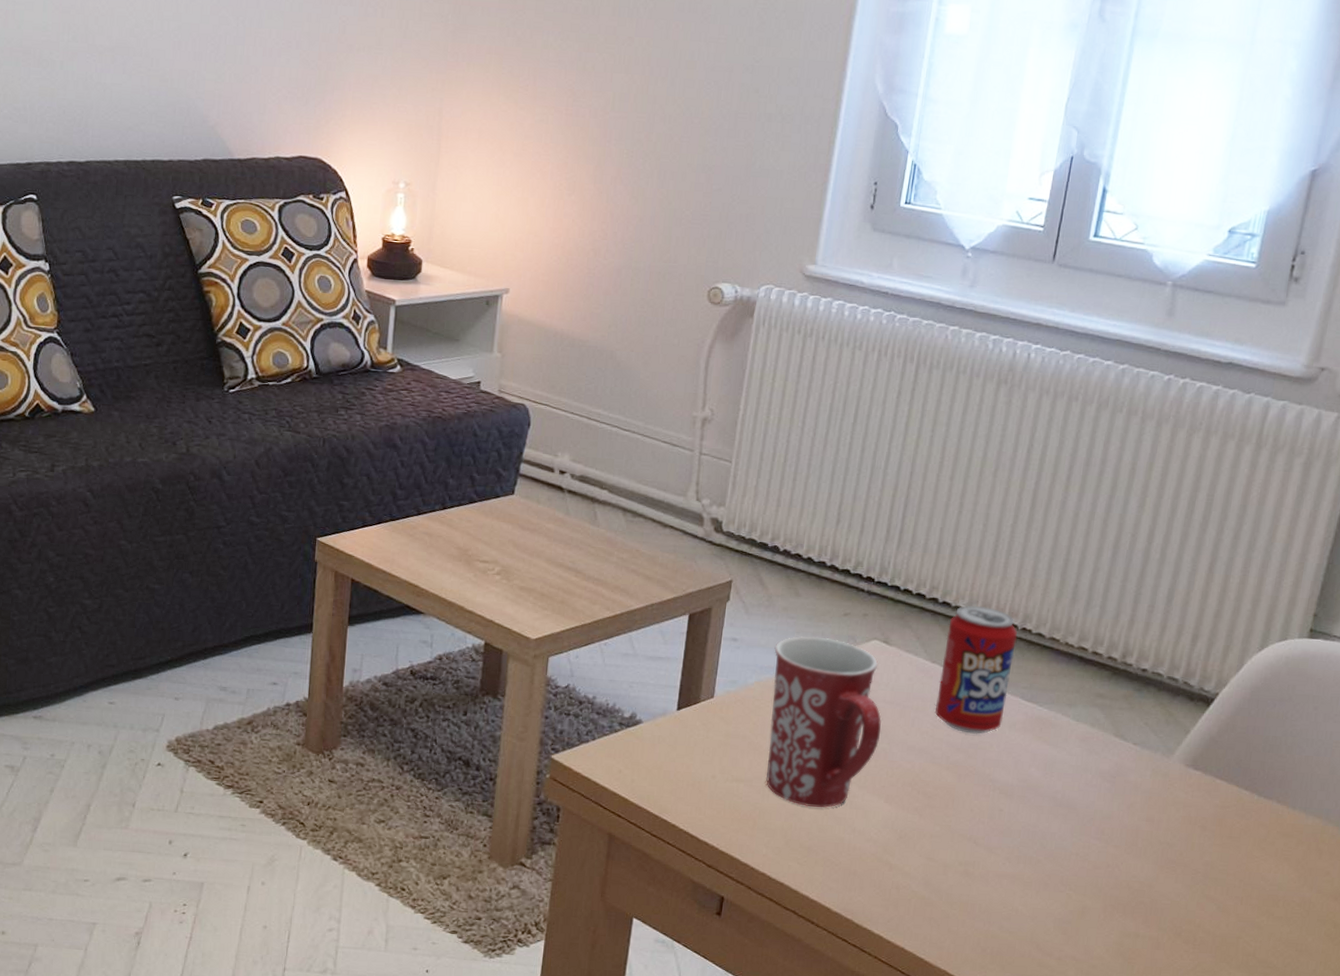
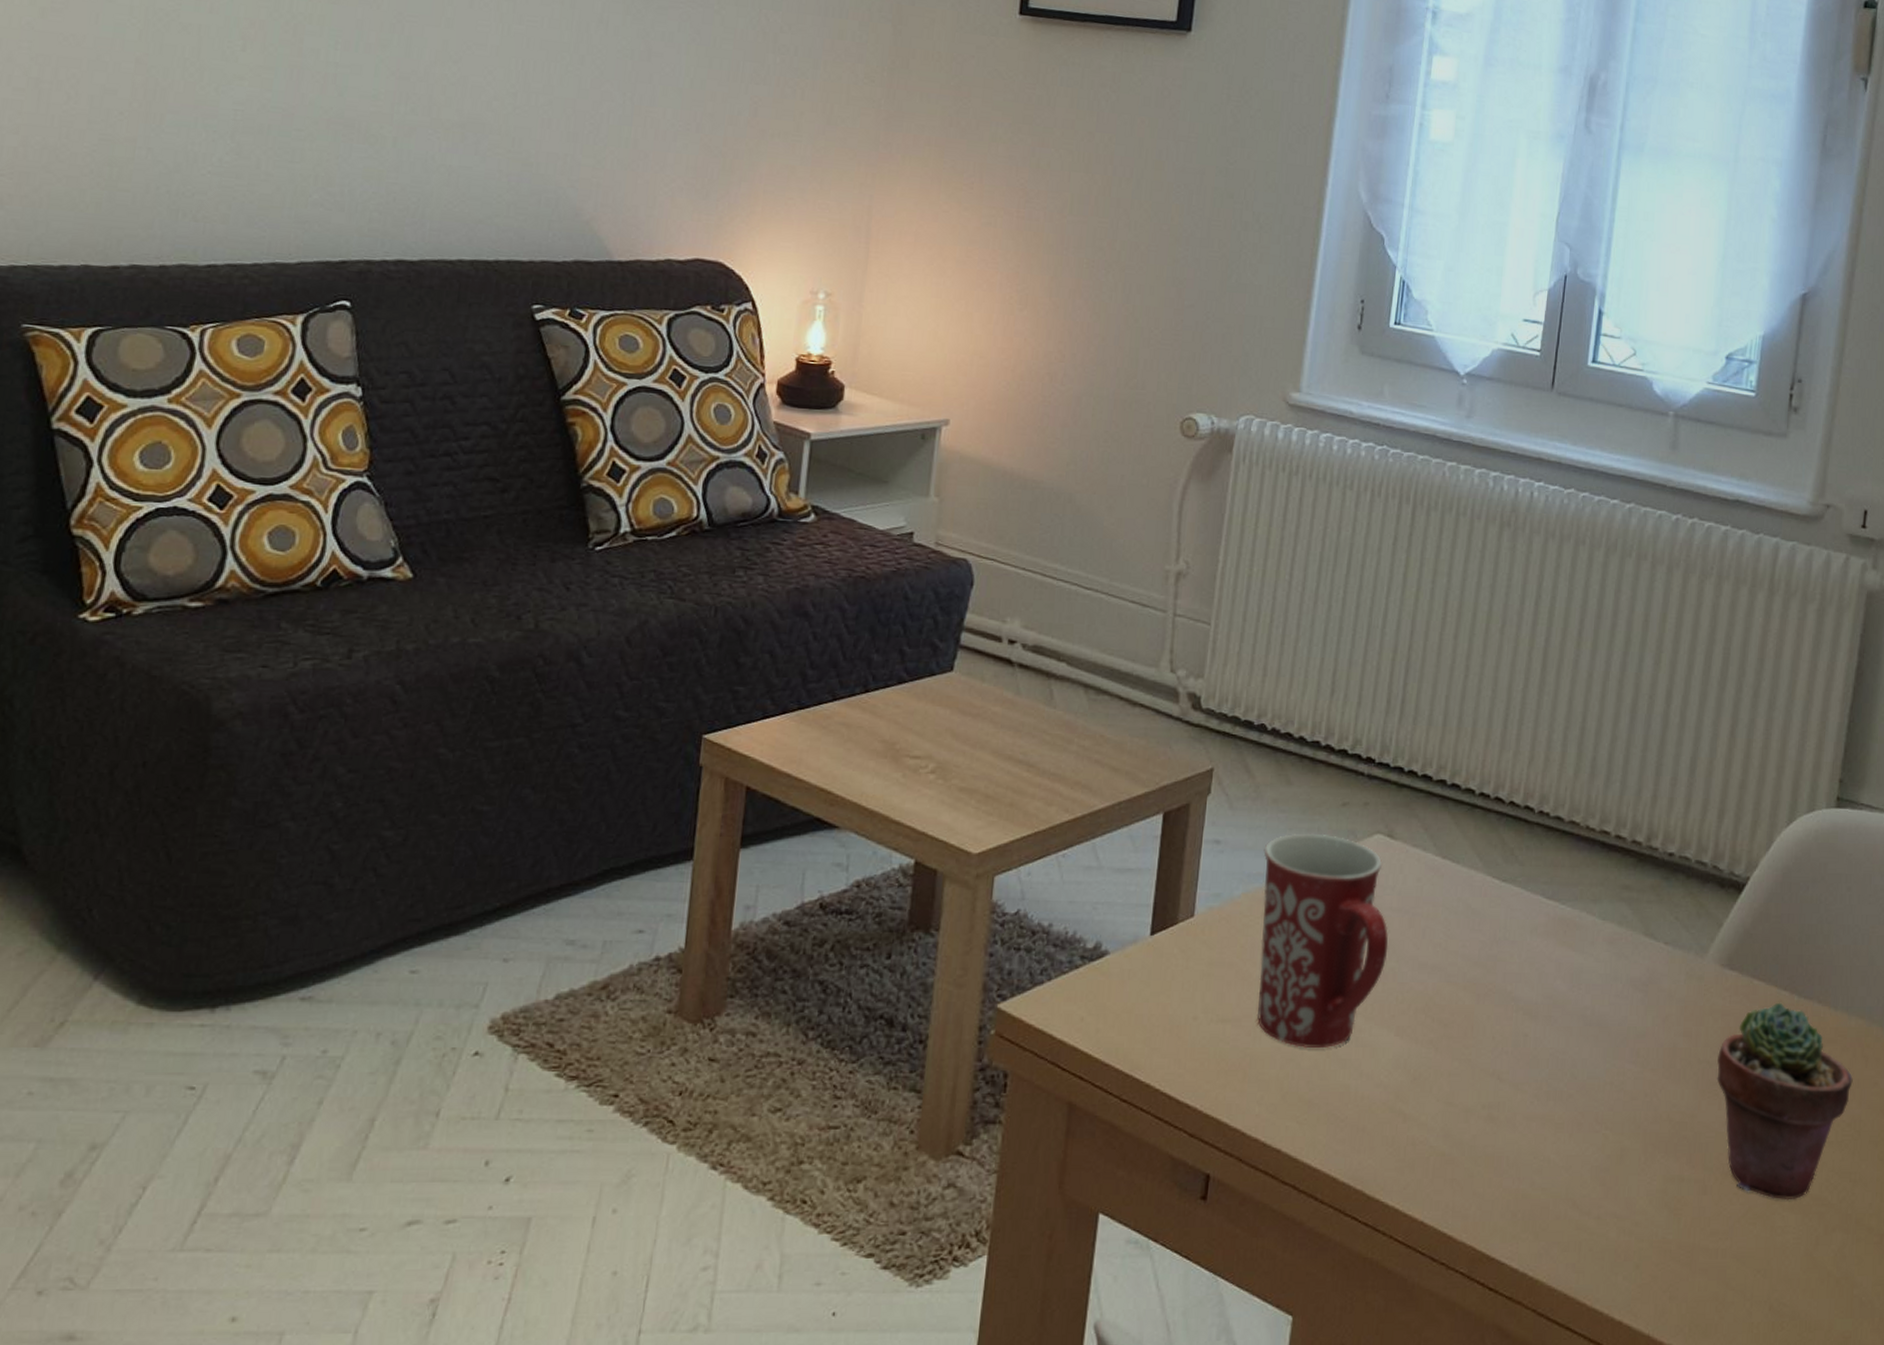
beverage can: present [934,605,1018,734] -> none [1447,787,1535,943]
potted succulent: none [1175,799,1306,961] -> present [1717,1002,1853,1201]

